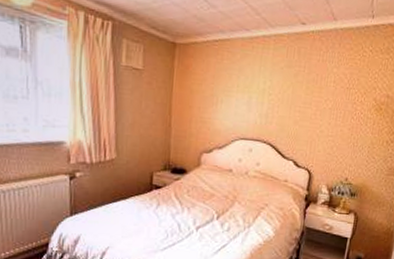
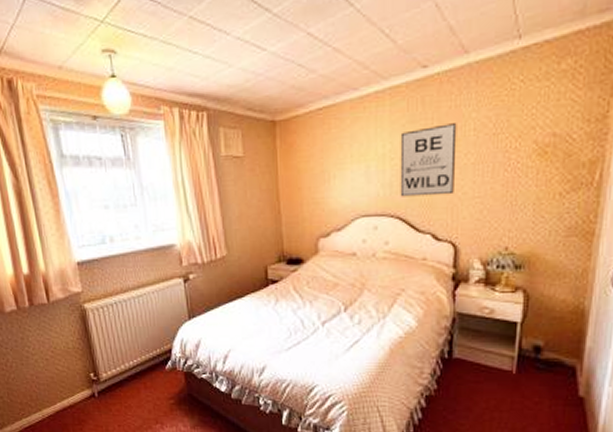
wall art: none [273,73,322,131] -> present [400,123,457,197]

